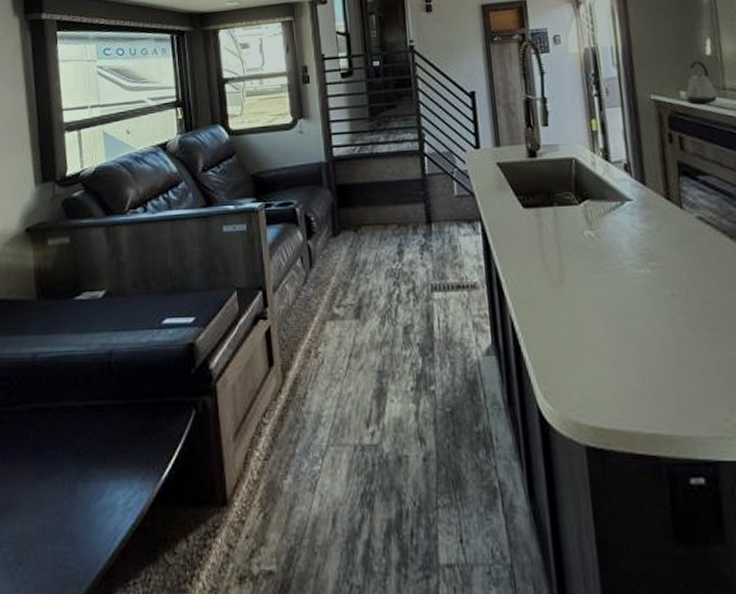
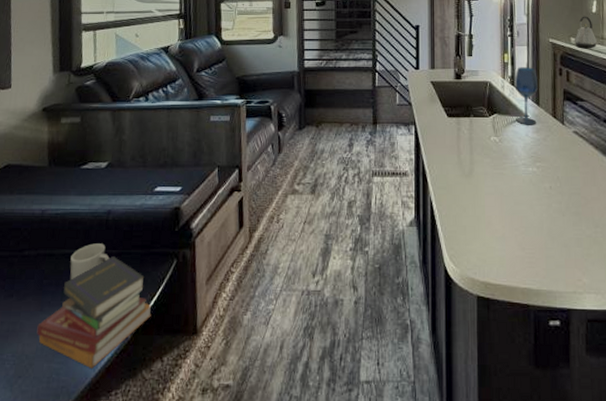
books: none [36,409,170,551] -> present [36,257,152,368]
mug: none [69,393,115,440] -> present [70,243,110,280]
wineglass: none [608,134,645,213] -> present [514,67,538,125]

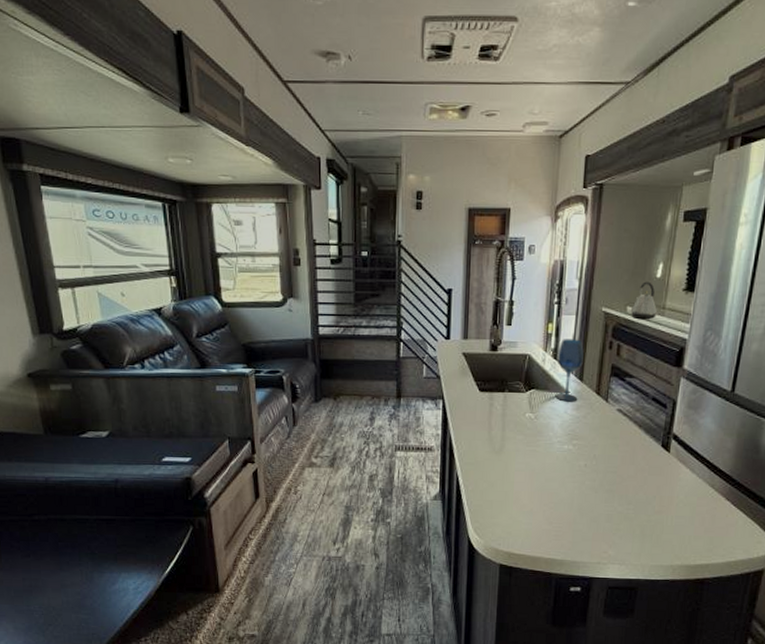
books: present [36,257,152,368] -> none [59,522,172,619]
mug: present [70,243,110,280] -> none [83,510,123,543]

